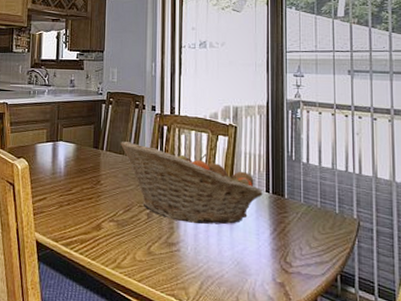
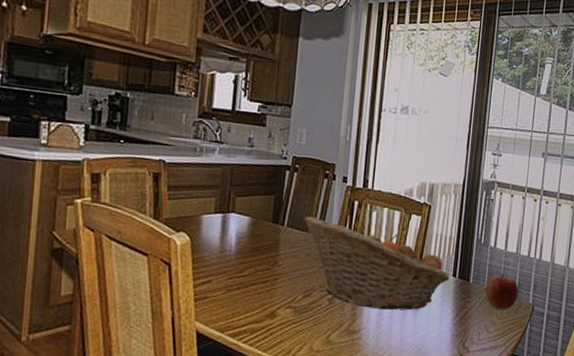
apple: none [303,189,341,225] -> present [485,274,519,310]

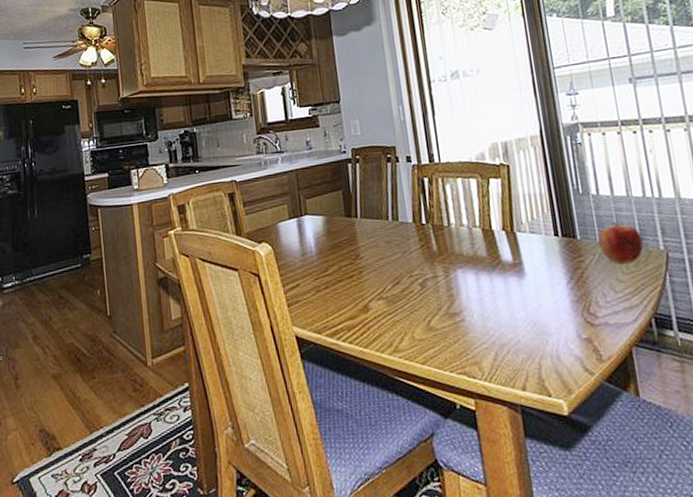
fruit basket: present [303,216,450,311] -> none [375,202,552,287]

